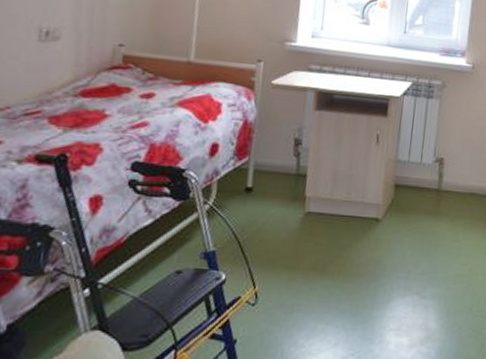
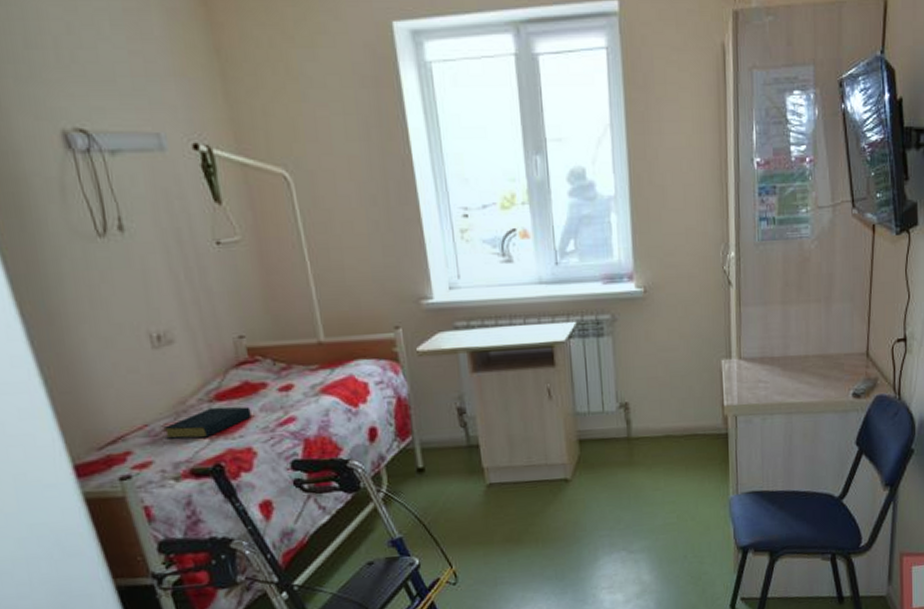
hardback book: none [23,101,110,128] -> present [163,406,252,439]

